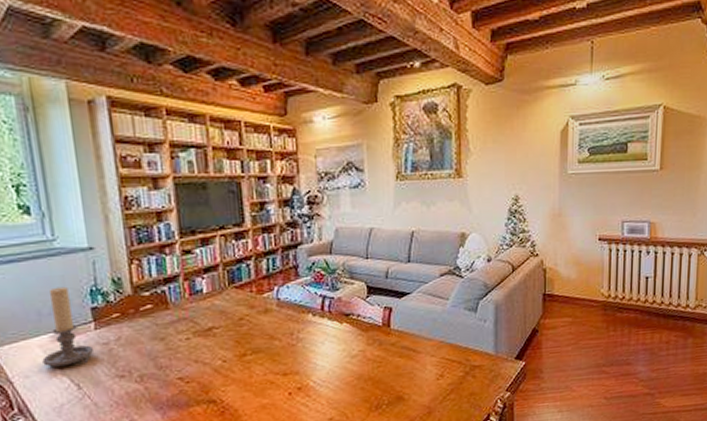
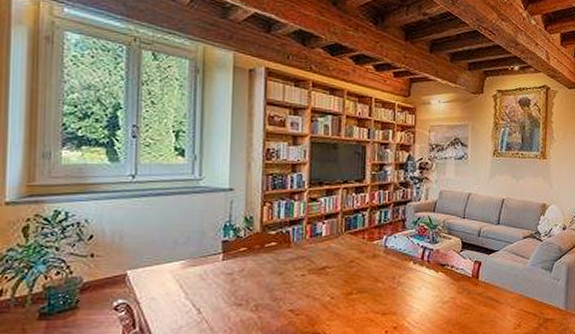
candle holder: present [42,286,95,367] -> none [170,220,219,291]

